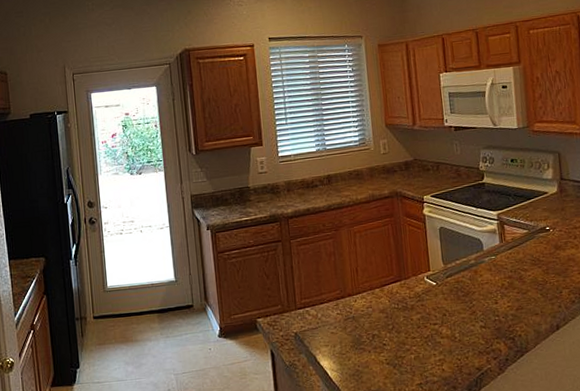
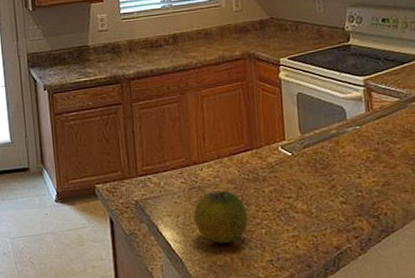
fruit: none [349,319,399,370] -> present [193,190,248,244]

